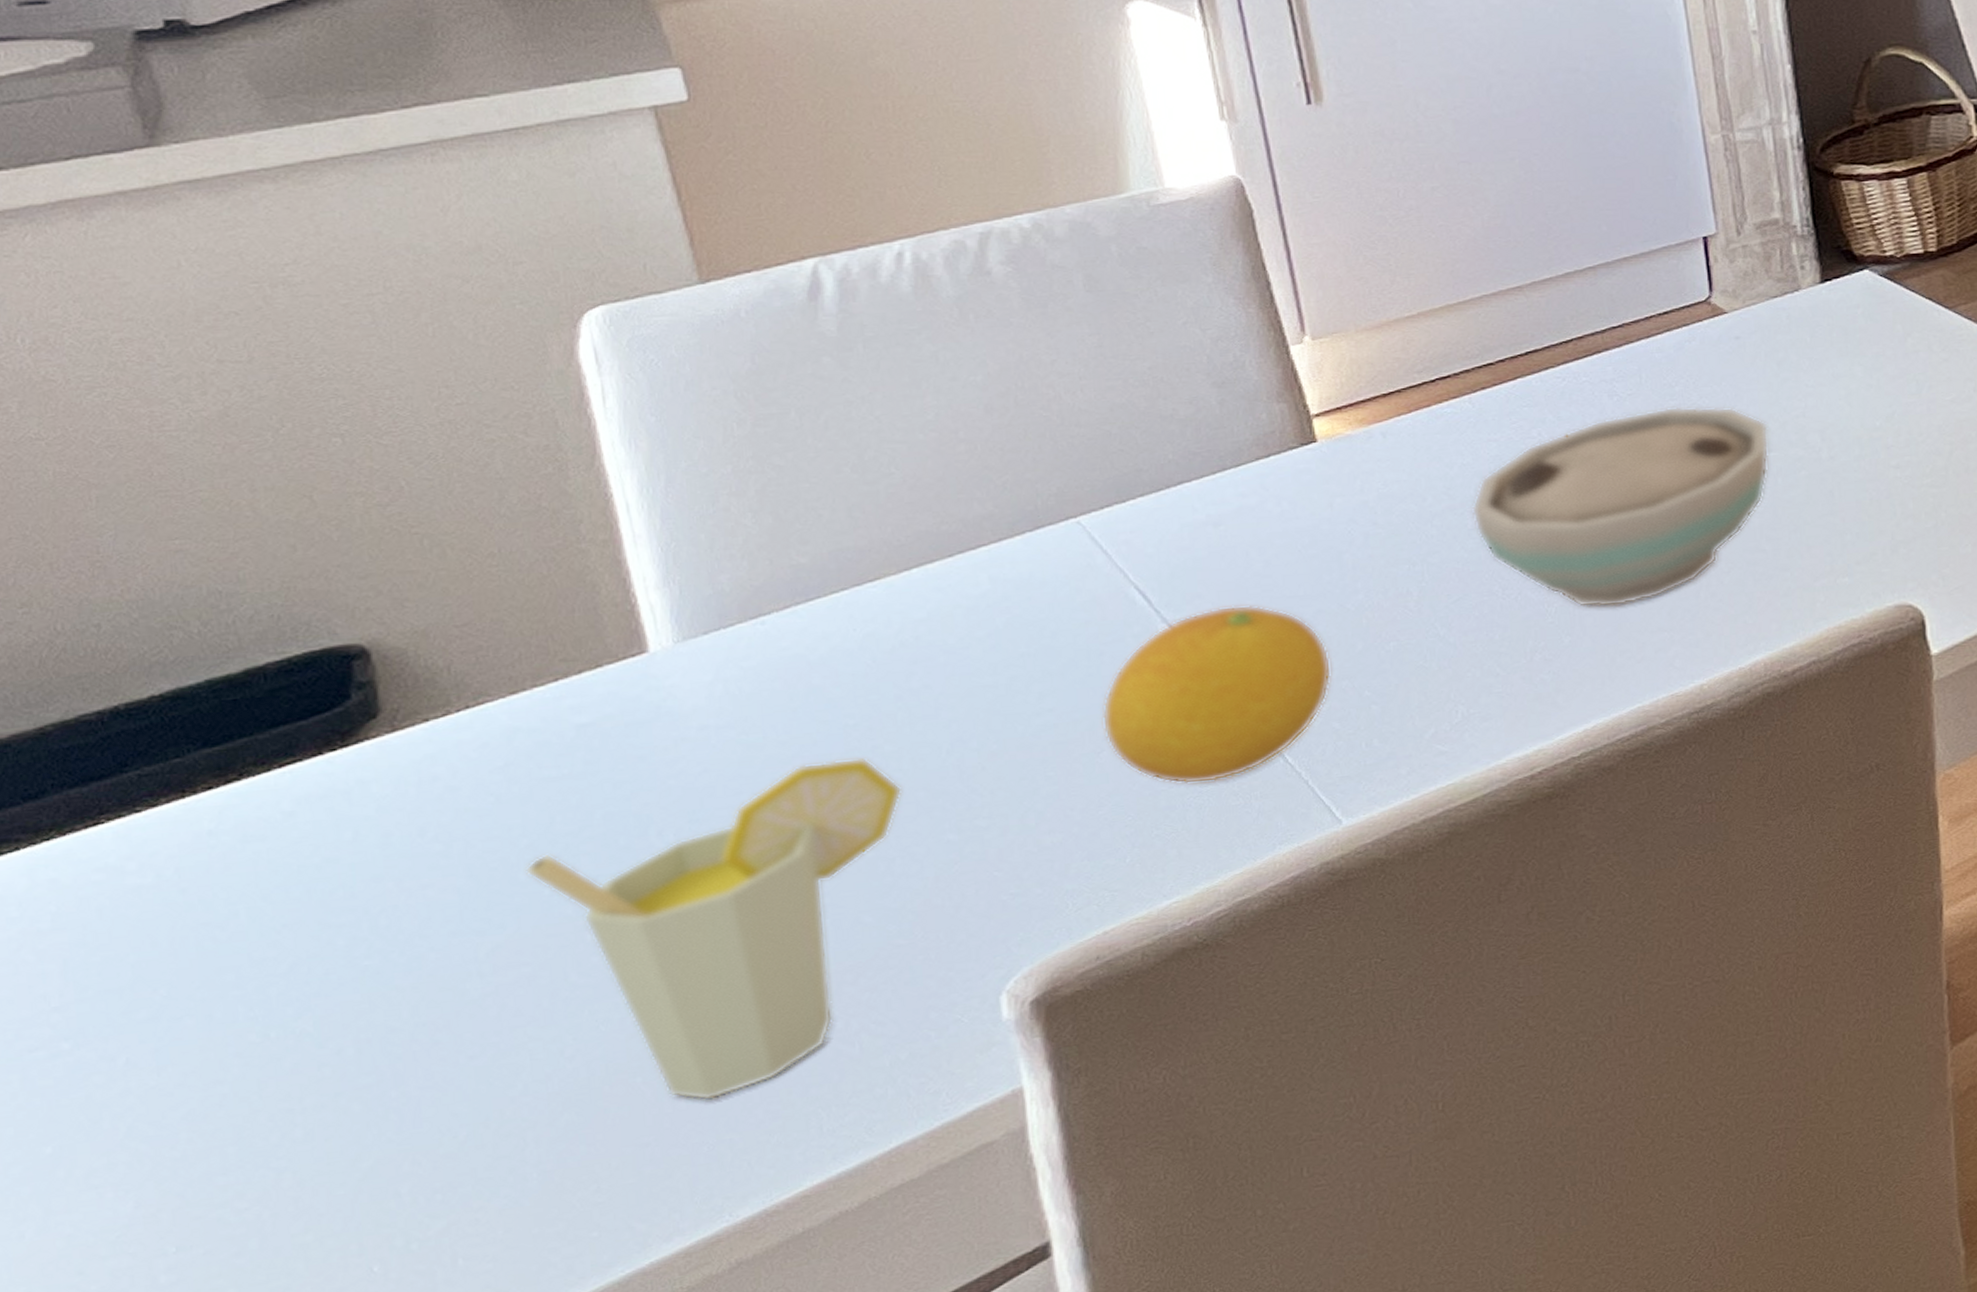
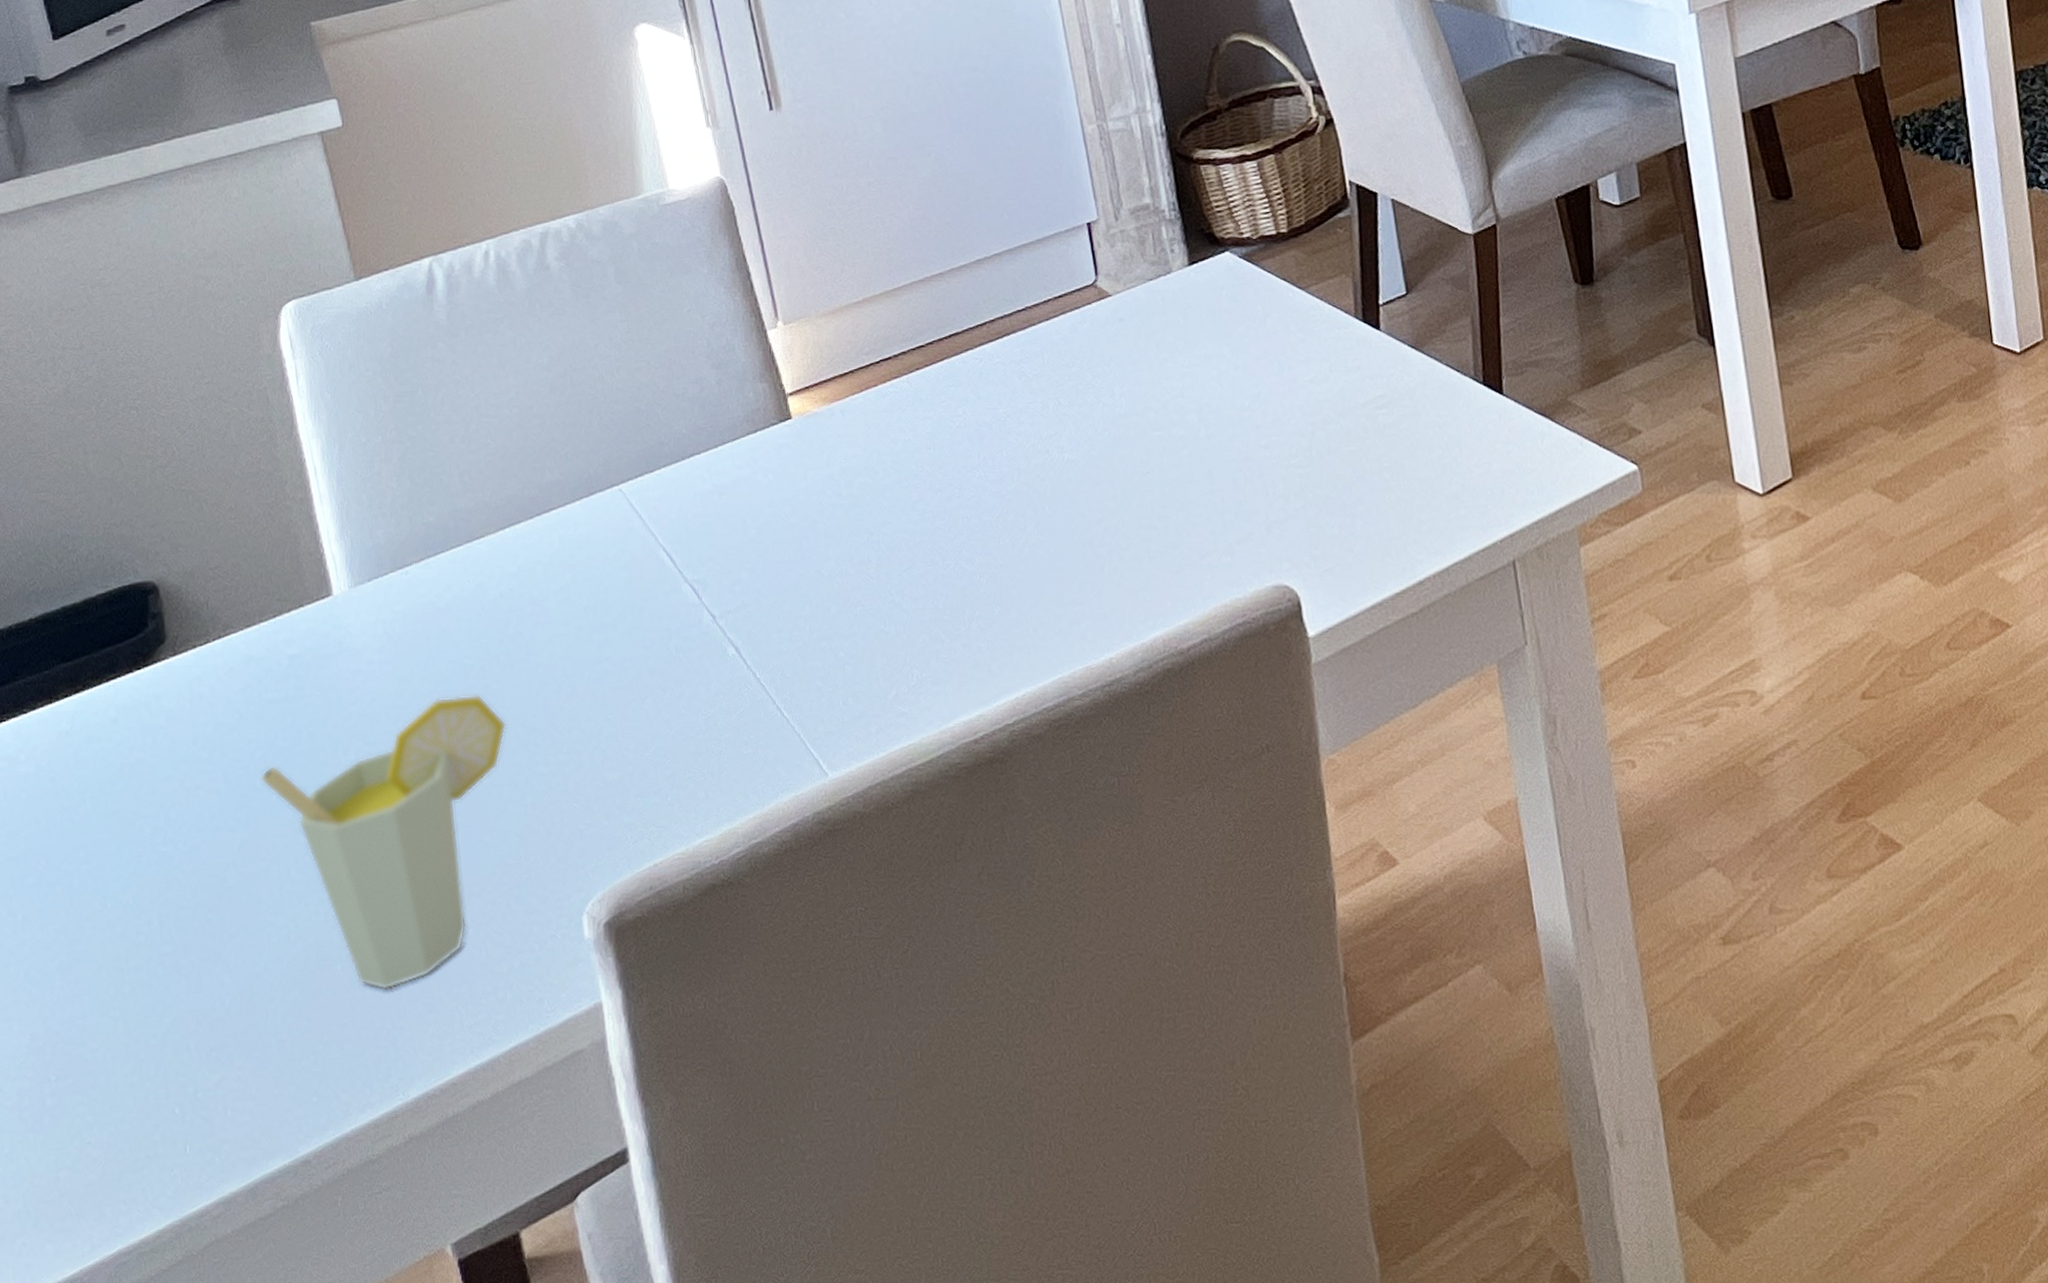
fruit: present [1101,604,1332,785] -> none [644,568,814,733]
bowl: present [1471,406,1770,608] -> none [914,386,1156,580]

